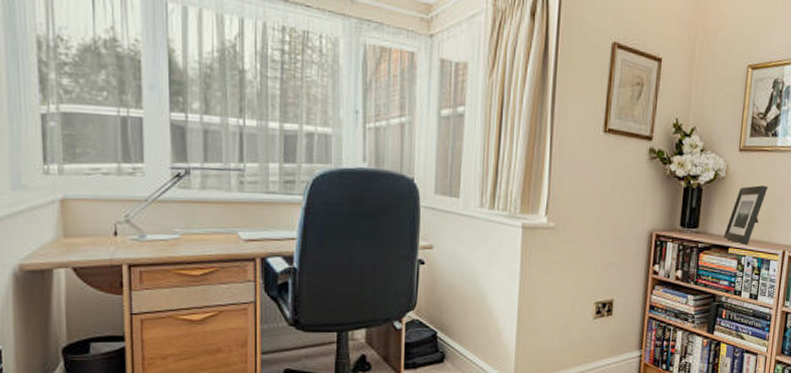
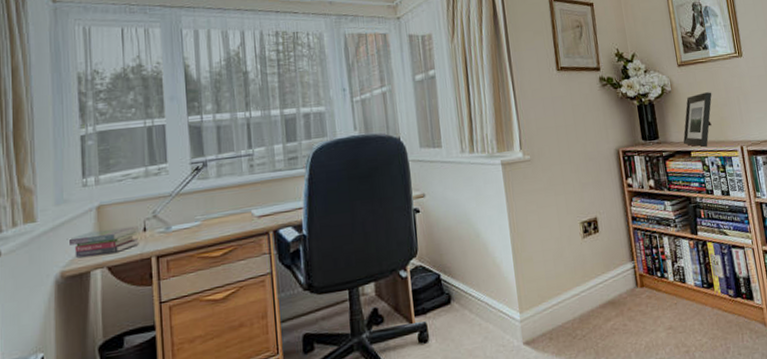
books: none [25,226,109,255] -> present [66,225,139,257]

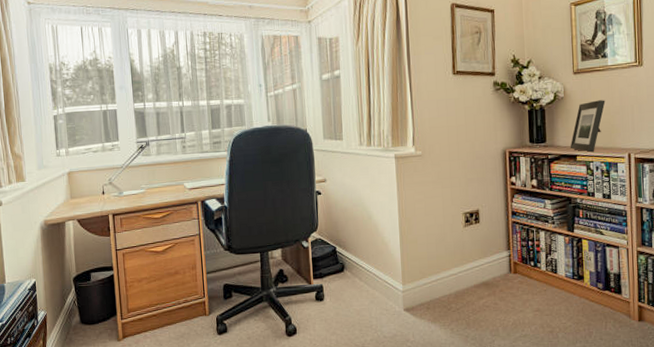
books: present [66,225,139,257] -> none [47,189,99,211]

